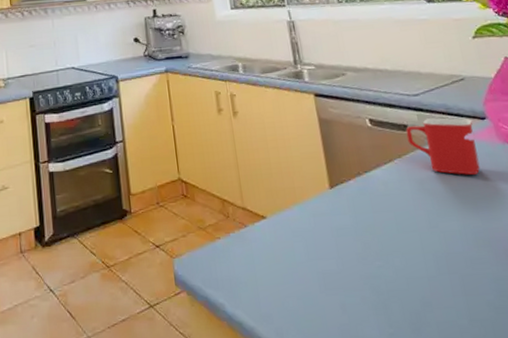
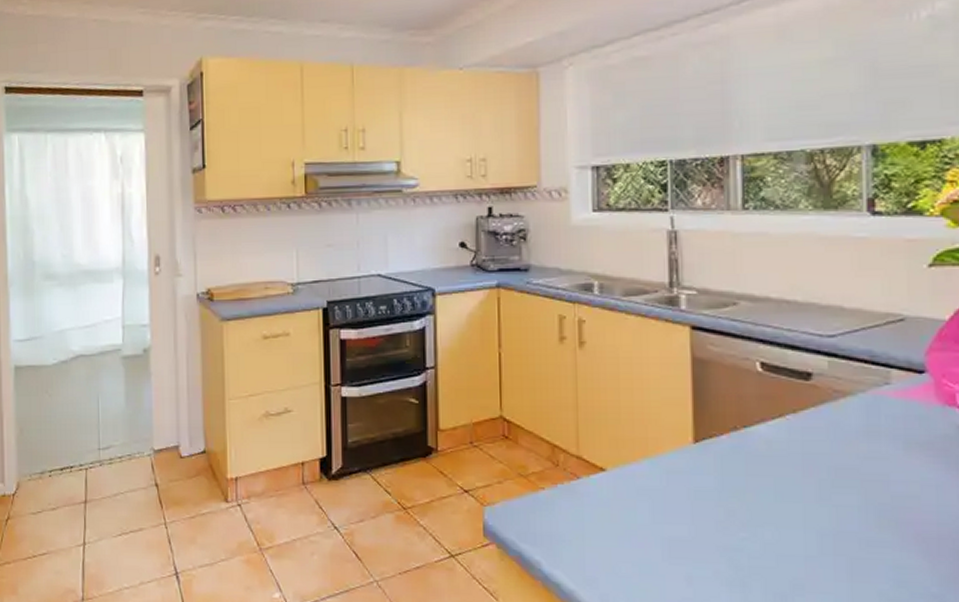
mug: present [405,118,480,175] -> none [808,367,904,441]

